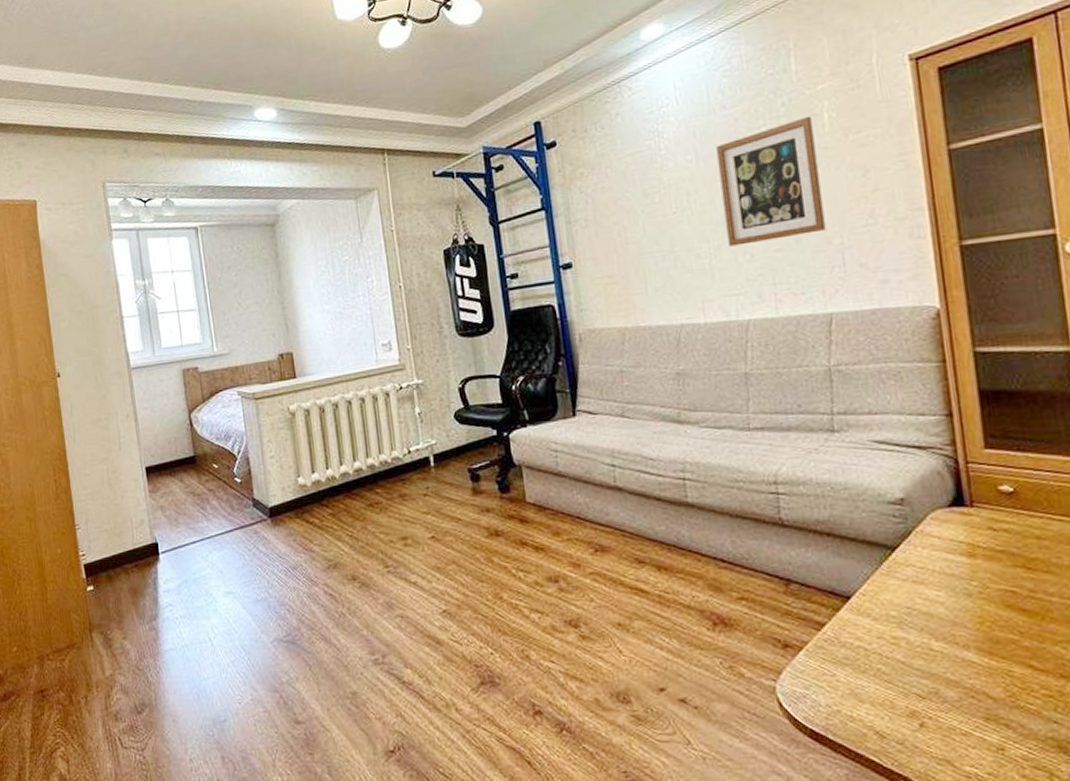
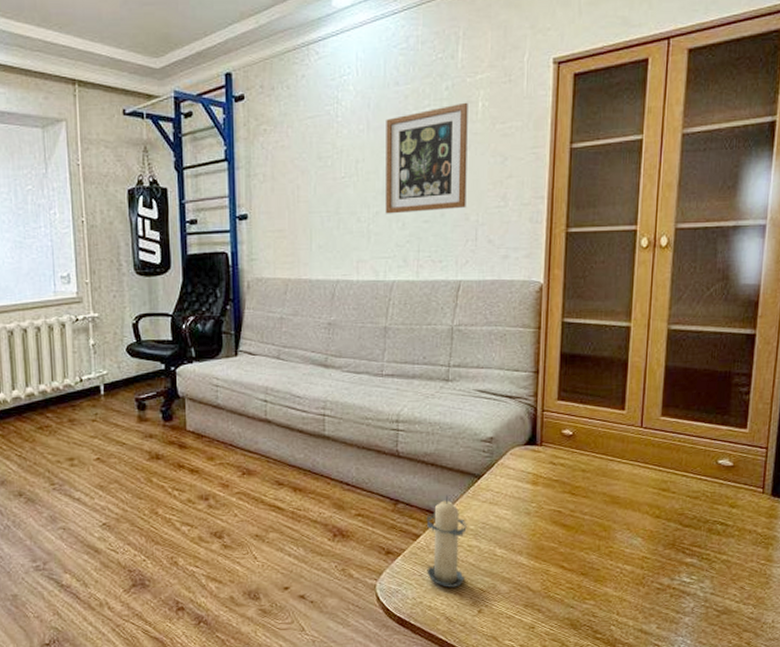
candle: none [829,572,895,692] -> present [426,495,468,587]

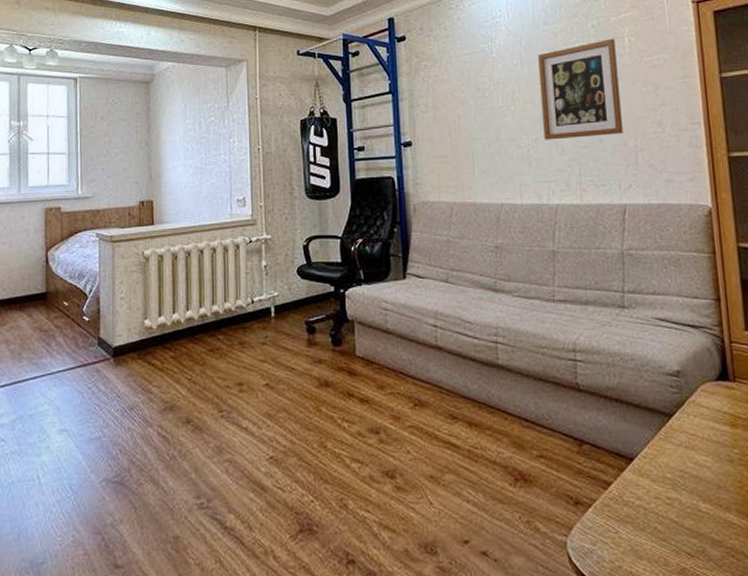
candle: present [426,495,468,587] -> none [616,436,669,549]

